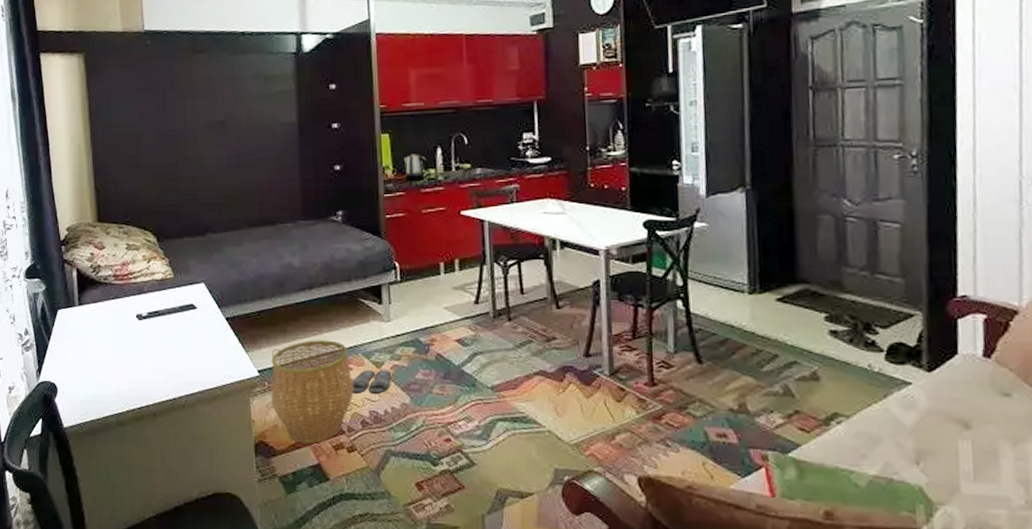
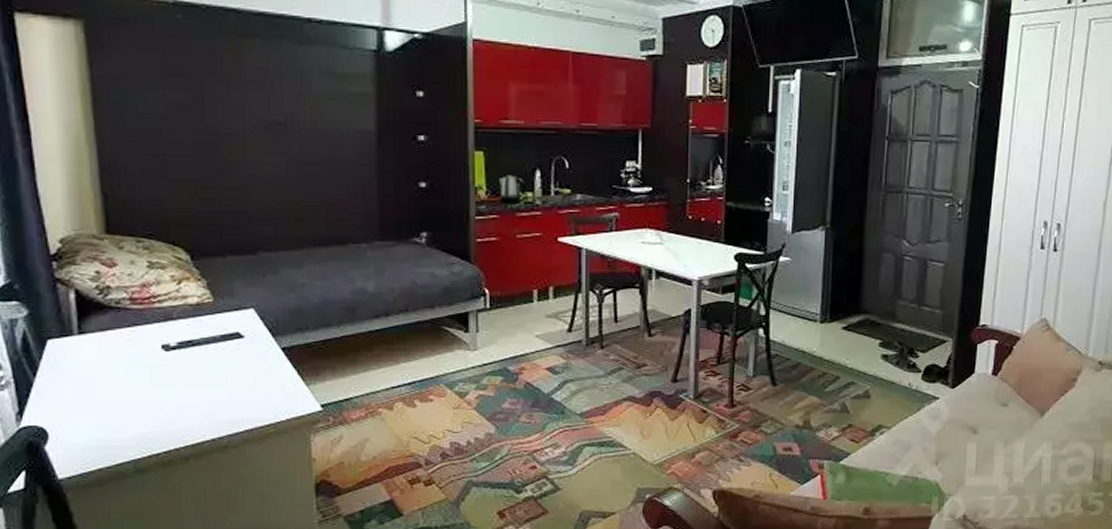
basket: present [271,340,355,443] -> none [336,370,435,479]
slippers: present [350,370,392,394] -> none [430,400,477,425]

